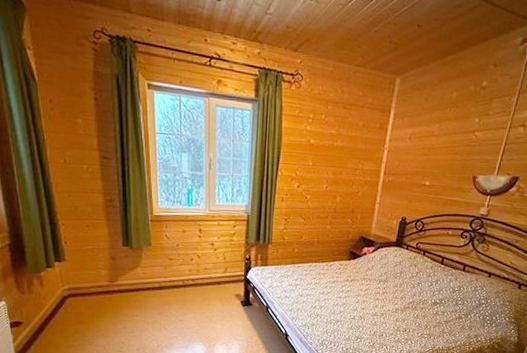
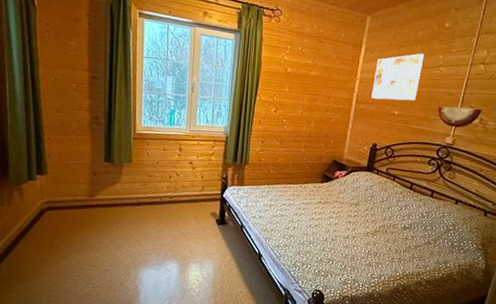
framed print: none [401,117,459,170] -> present [371,53,425,101]

